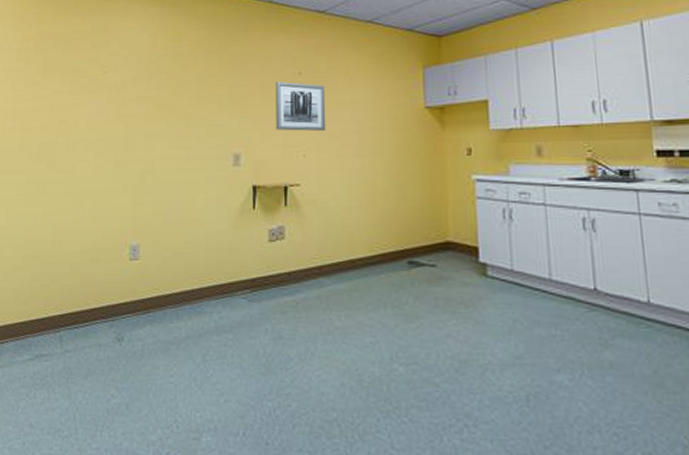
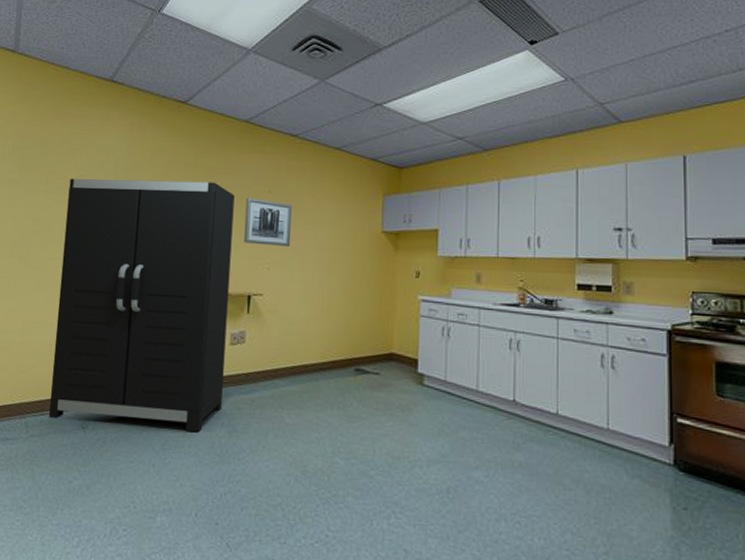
storage cabinet: none [83,68,264,341] -> present [49,178,235,433]

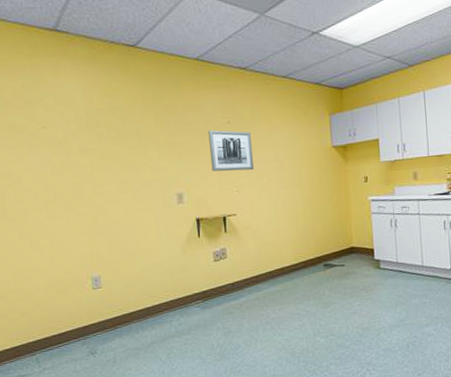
storage cabinet: present [49,178,235,433] -> none [32,119,215,351]

